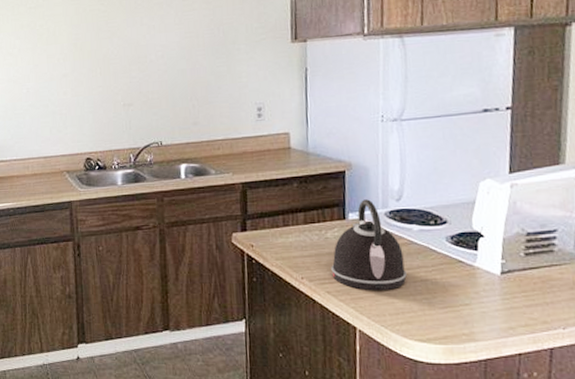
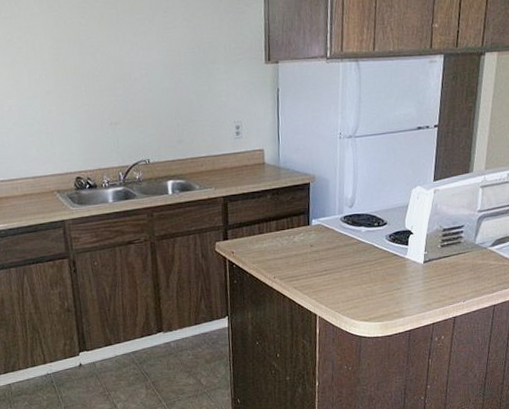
kettle: present [331,199,407,290] -> none [298,207,356,284]

